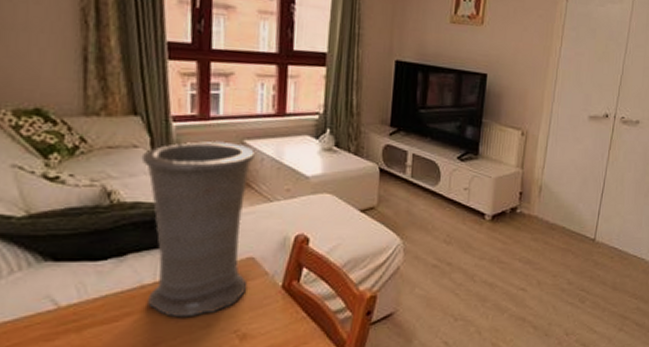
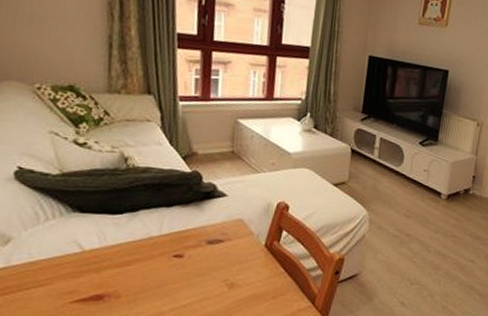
vase: present [141,140,255,318] -> none [153,118,246,266]

